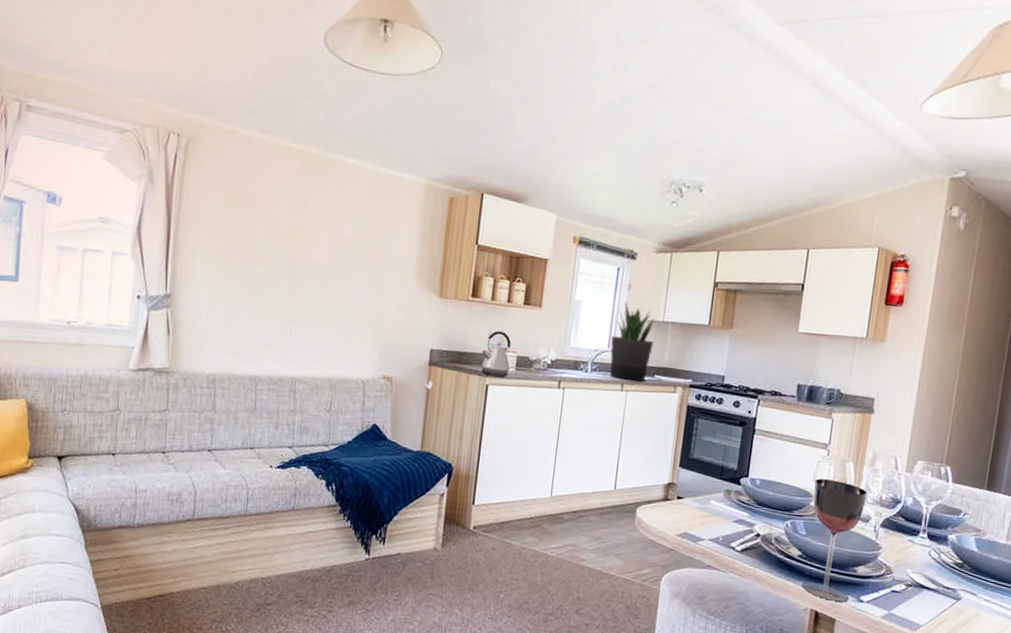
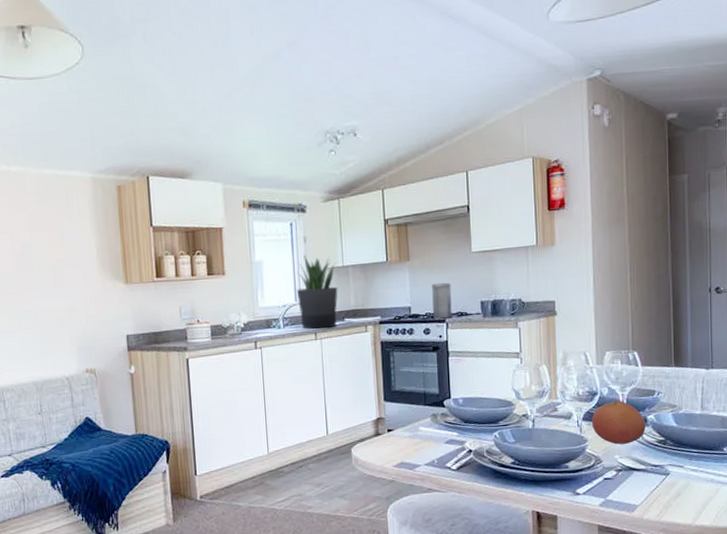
kettle: present [481,330,512,378] -> none [176,305,206,350]
canister: none [745,356,770,395] -> present [432,282,452,319]
wineglass: present [801,478,867,602] -> none [514,385,566,500]
fruit: none [889,513,946,560] -> present [591,400,646,445]

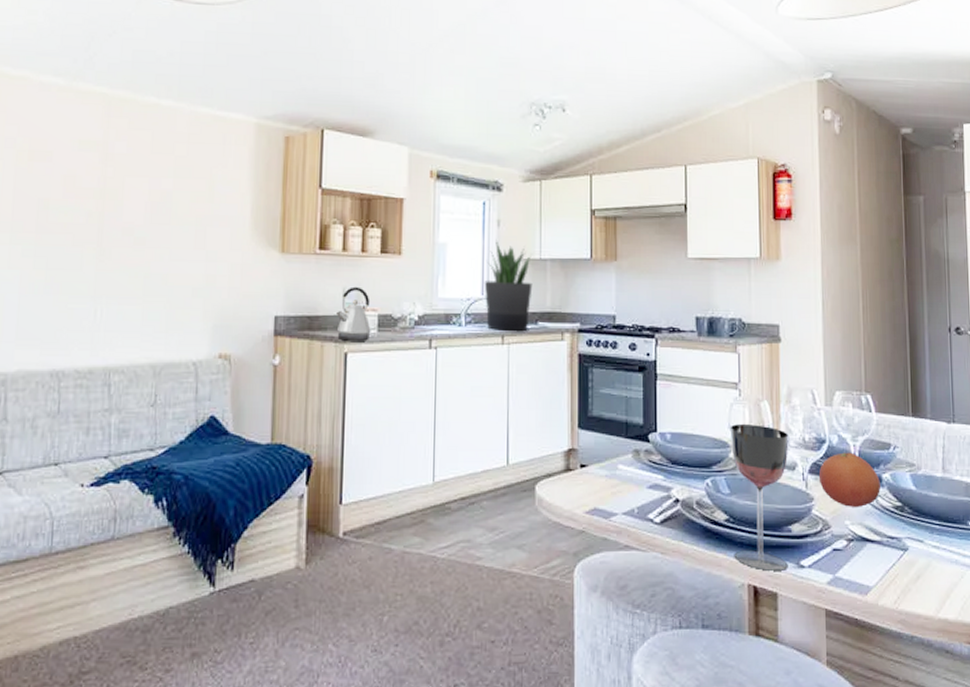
kettle: none [176,305,206,350] -> present [337,286,371,343]
canister: present [432,282,452,319] -> none [640,290,663,333]
wineglass: none [514,385,566,500] -> present [731,424,789,571]

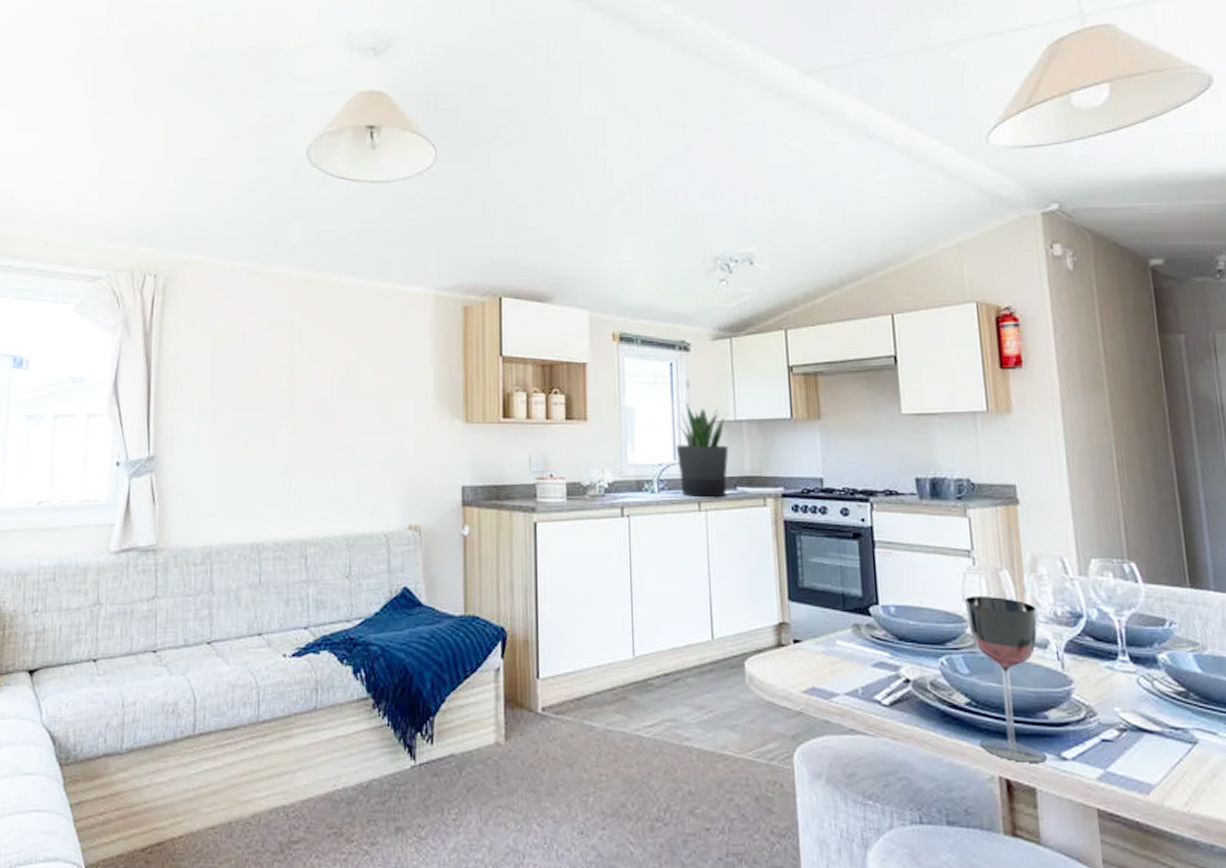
kettle: present [337,286,371,343] -> none [524,454,560,512]
fruit: present [818,452,880,507] -> none [1076,628,1157,692]

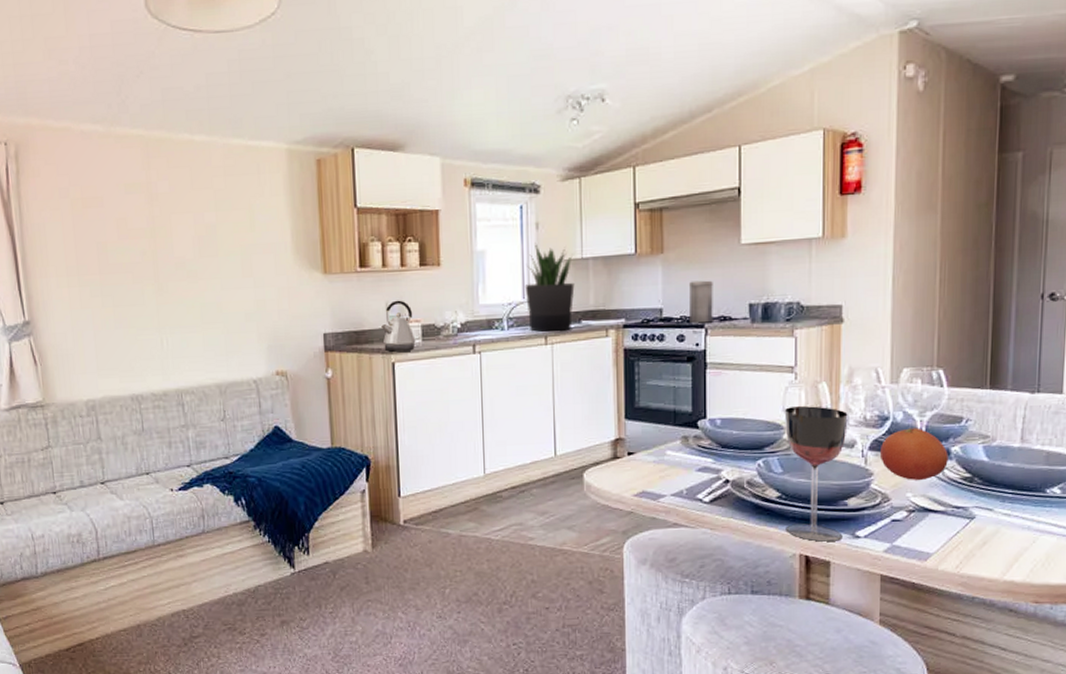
kettle: none [524,454,560,512] -> present [381,300,416,353]
canister: none [850,450,878,497] -> present [688,280,713,324]
fruit: none [1076,628,1157,692] -> present [879,428,948,480]

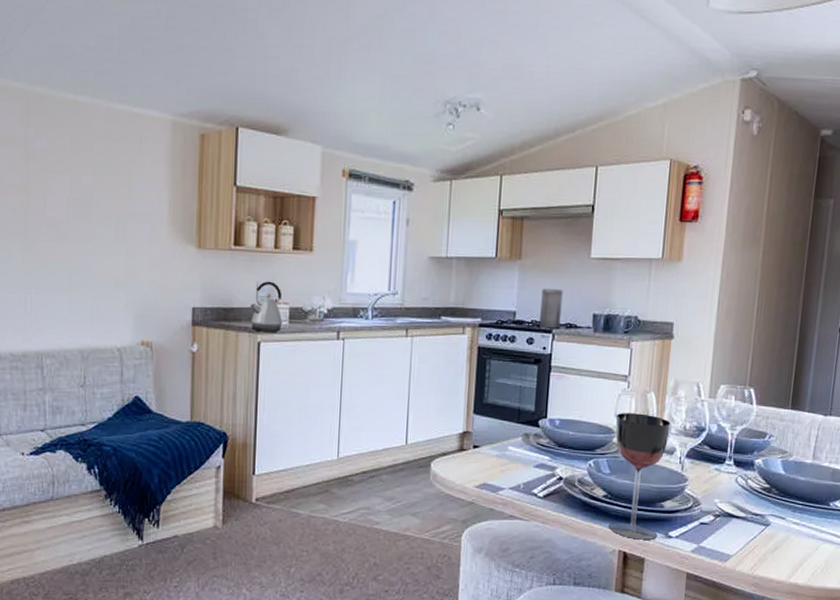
planter: present [524,242,575,332] -> none [391,238,438,325]
fruit: present [879,428,948,480] -> none [694,440,752,488]

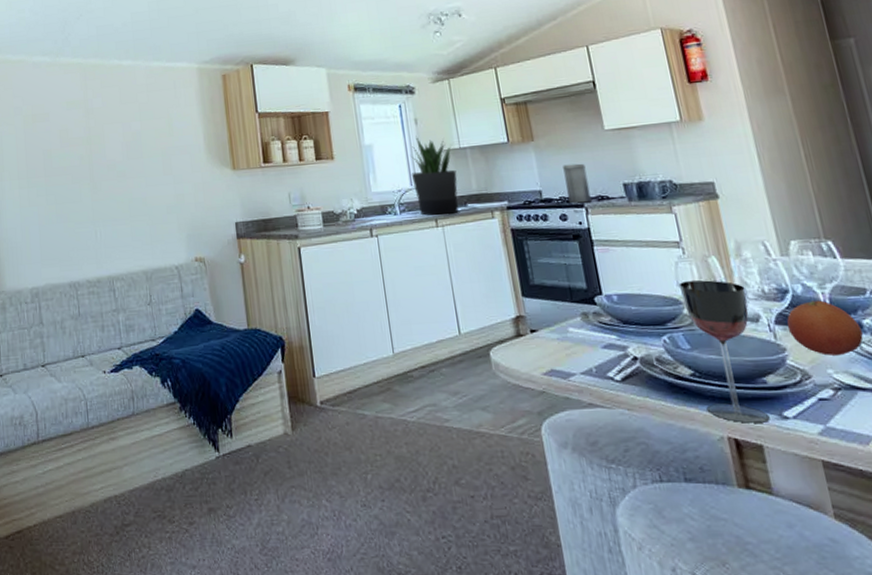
kettle: present [250,281,283,333] -> none [286,190,318,238]
planter: none [391,238,438,325] -> present [411,136,459,216]
fruit: none [694,440,752,488] -> present [786,300,864,356]

